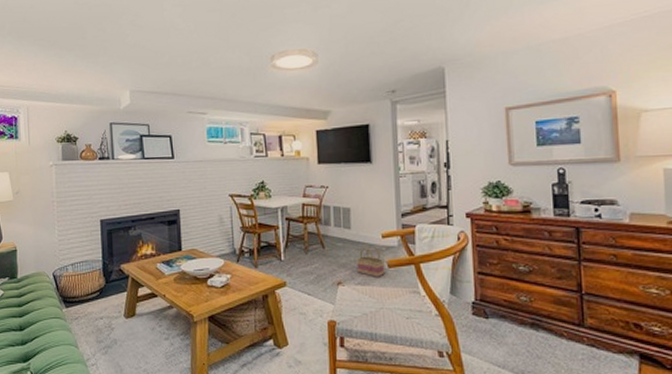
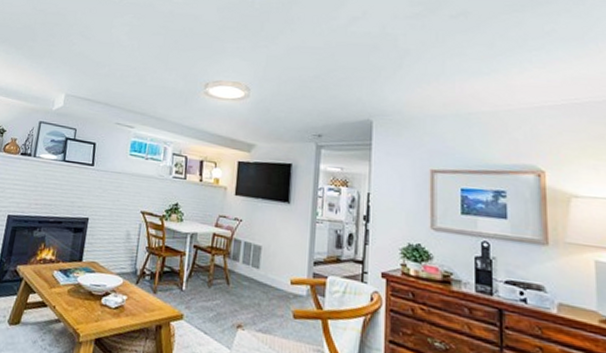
basket: present [356,245,385,277] -> none [259,290,290,327]

